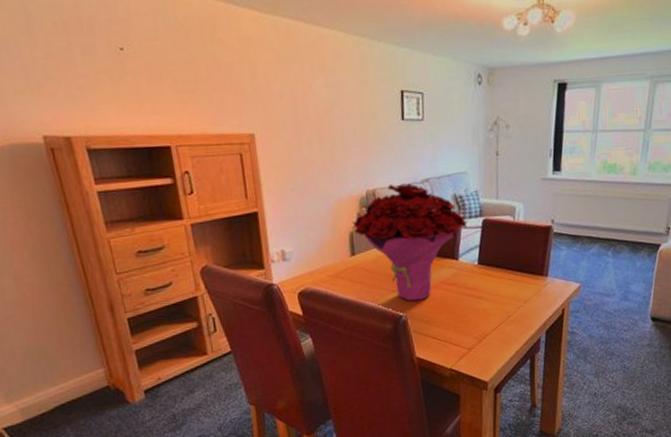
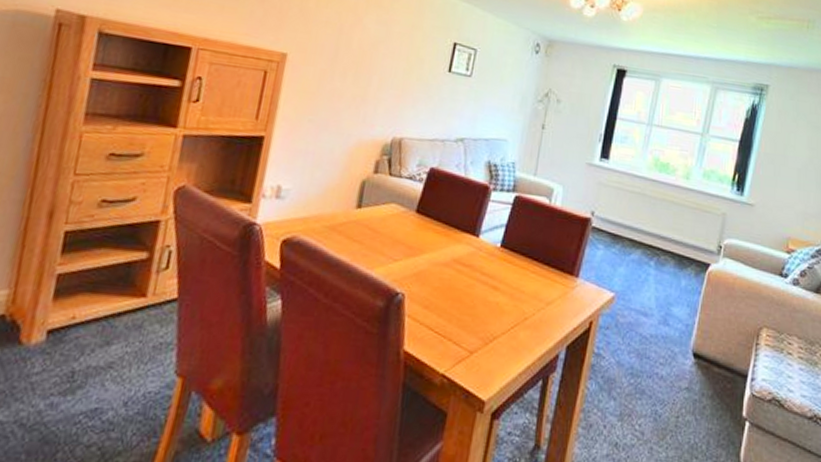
flower bouquet: present [351,183,469,302] -> none [365,136,499,278]

